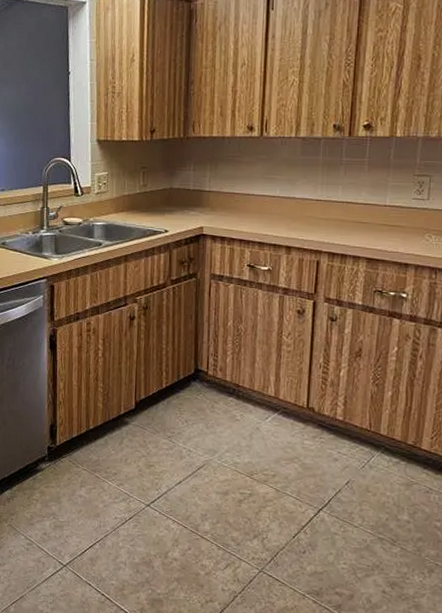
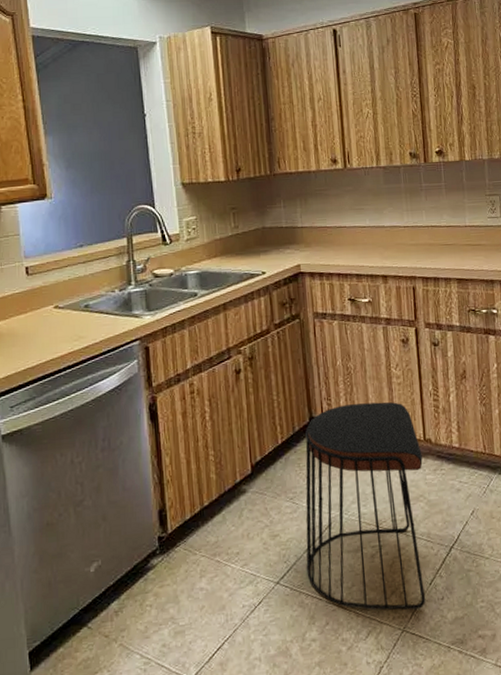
stool: none [176,363,303,556] -> present [305,402,426,610]

